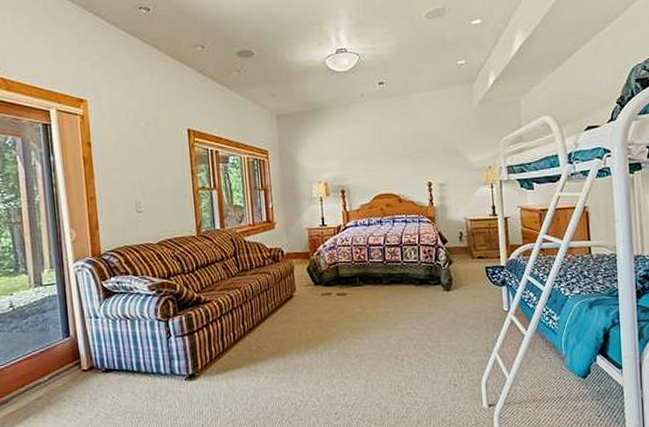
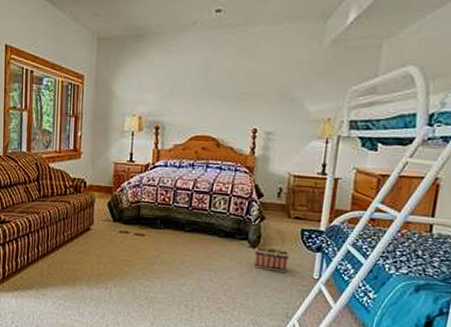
basket: none [449,269,480,310] -> present [253,228,290,272]

